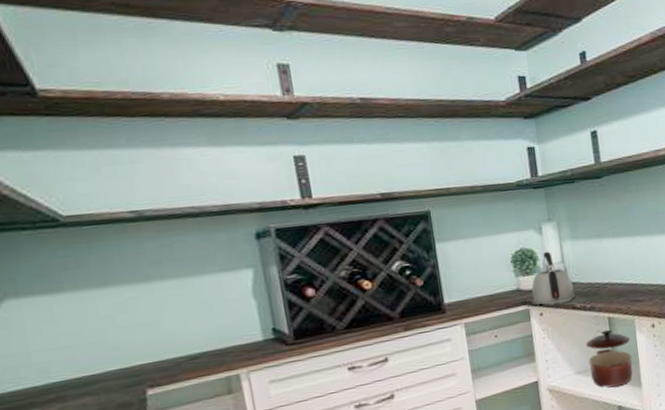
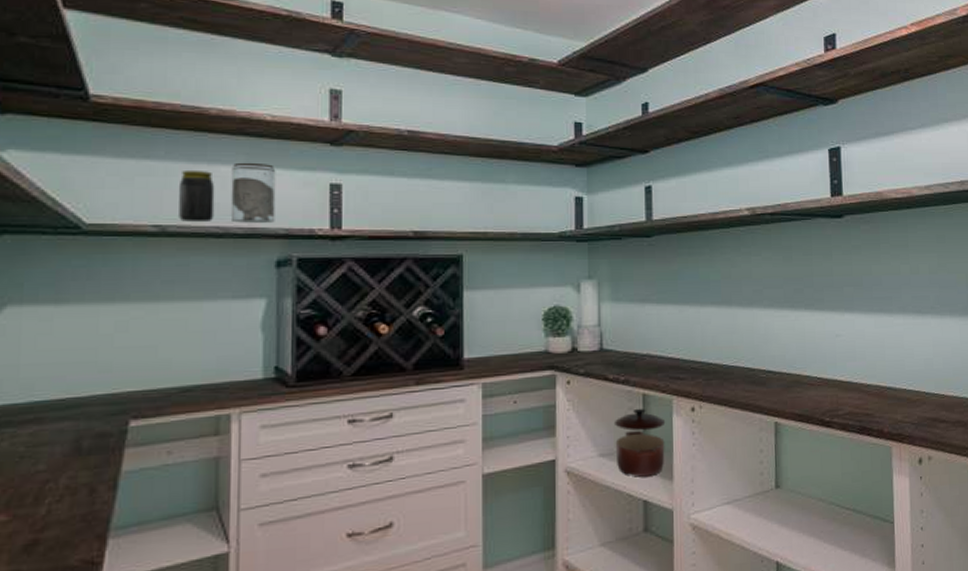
jar: none [146,154,188,205] -> present [179,169,215,222]
jar: none [194,142,247,202] -> present [230,162,276,223]
kettle: present [531,251,576,305] -> none [560,311,610,372]

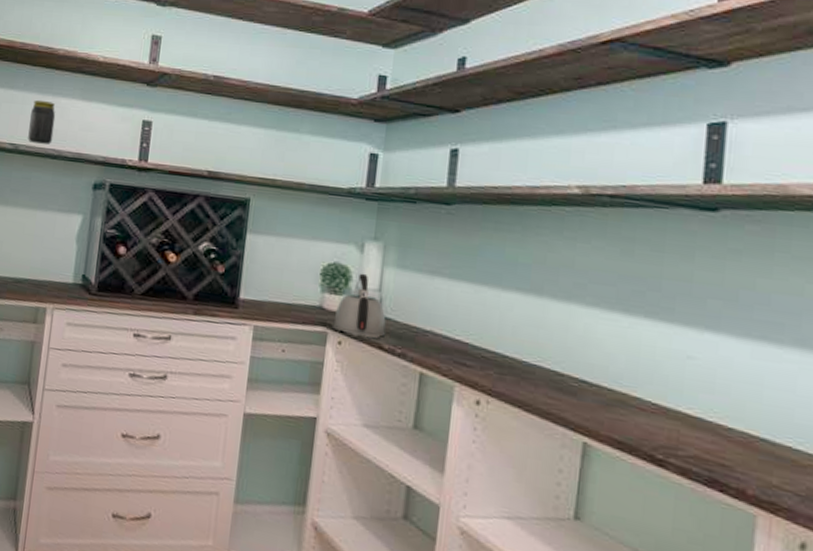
jar: present [230,162,276,223] -> none [63,96,102,151]
kettle: none [560,311,610,372] -> present [332,273,387,339]
saucepan: present [613,408,666,477] -> none [381,386,443,463]

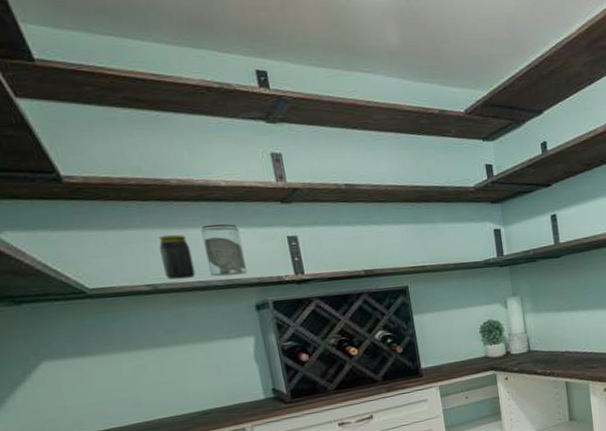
jar: none [63,96,102,151] -> present [200,224,248,277]
kettle: present [332,273,387,339] -> none [498,322,537,371]

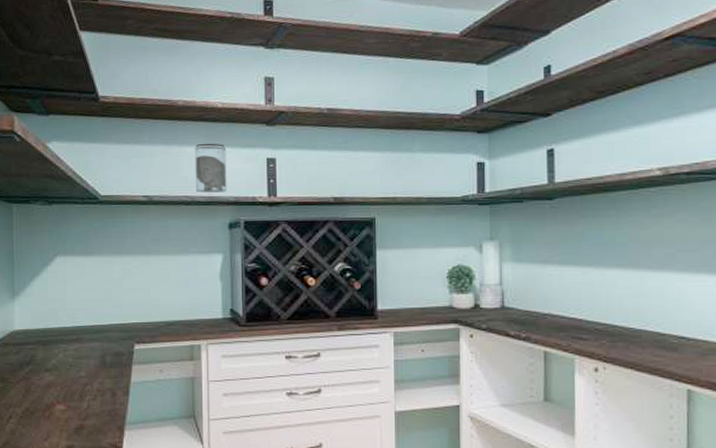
jar: present [159,234,196,280] -> none [160,151,184,192]

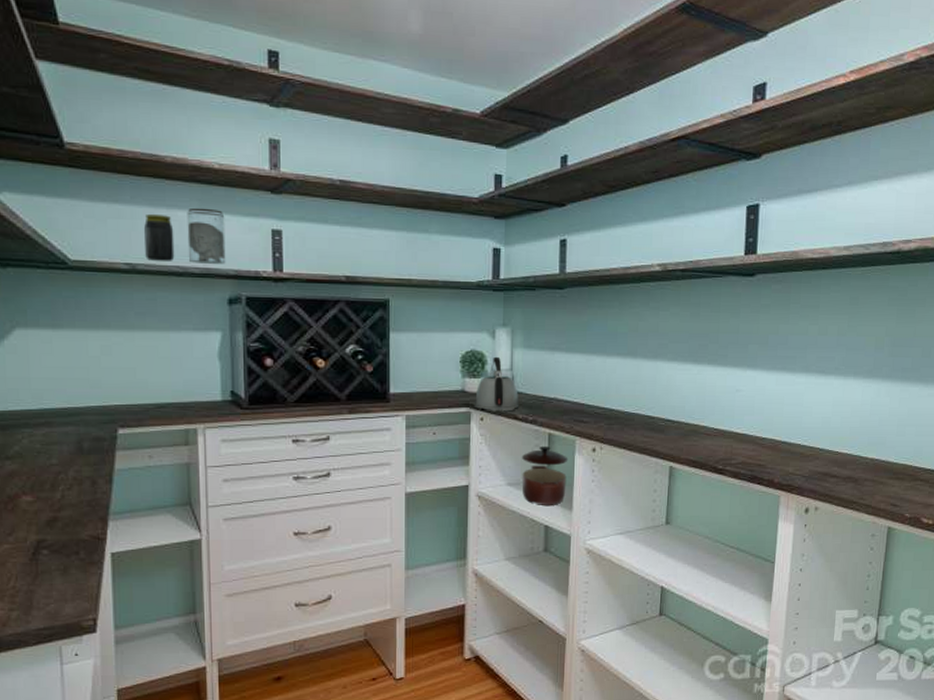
jar: none [160,151,184,192] -> present [144,213,175,261]
kettle: none [463,271,511,328] -> present [475,356,520,412]
saucepan: none [515,364,568,430] -> present [521,445,568,505]

